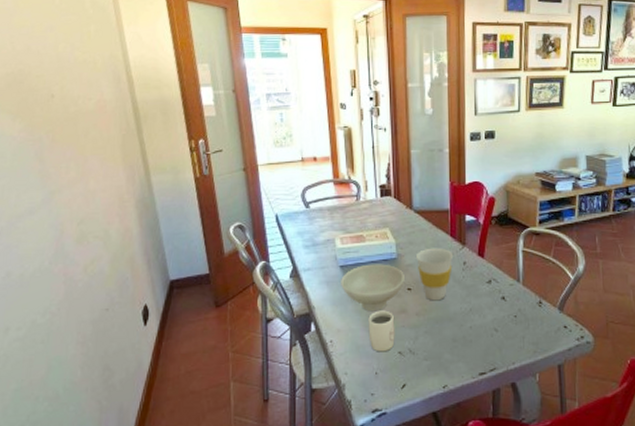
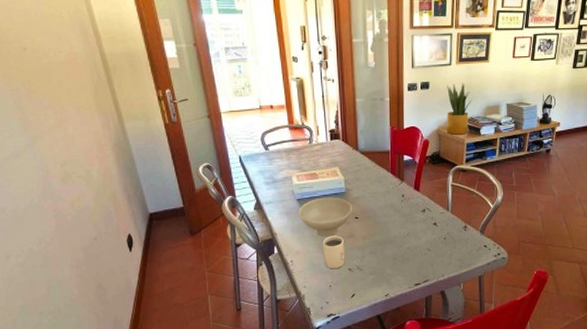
cup: present [417,247,454,301] -> none [362,183,394,227]
planter: none [515,131,546,191] -> present [446,82,473,135]

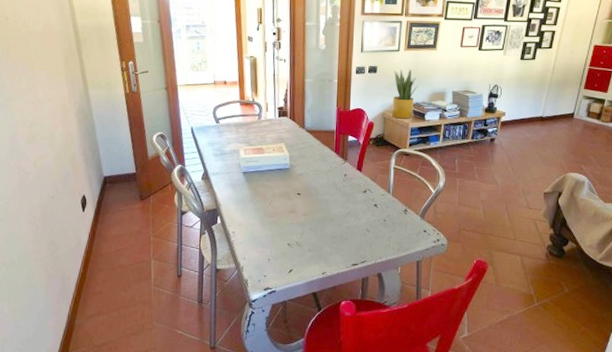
bowl: present [298,197,352,237] -> none [243,172,295,211]
mug: present [323,235,345,269] -> none [264,210,286,243]

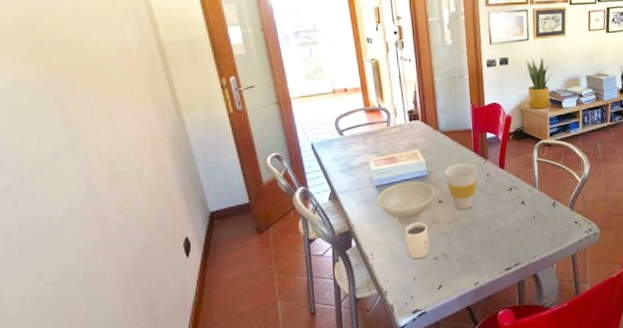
bowl: none [243,172,295,211] -> present [377,181,435,225]
mug: none [264,210,286,243] -> present [405,222,430,260]
cup: none [306,161,337,205] -> present [445,163,478,210]

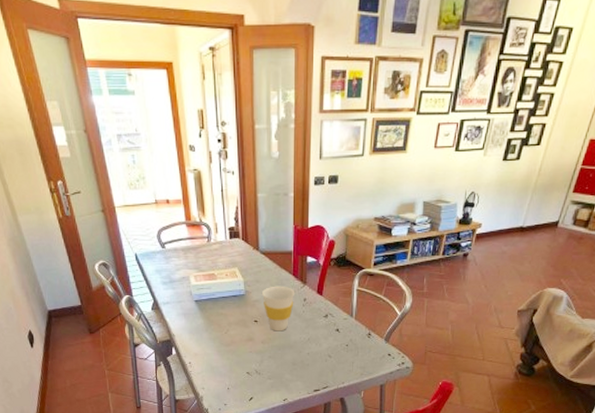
bowl: present [377,181,435,225] -> none [196,299,252,340]
mug: present [405,222,430,260] -> none [221,338,244,372]
planter: present [526,57,552,109] -> none [355,176,385,235]

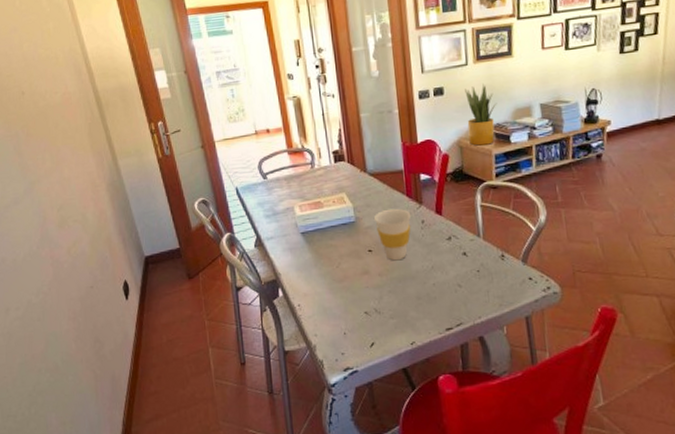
planter: none [355,176,385,235] -> present [465,84,497,146]

